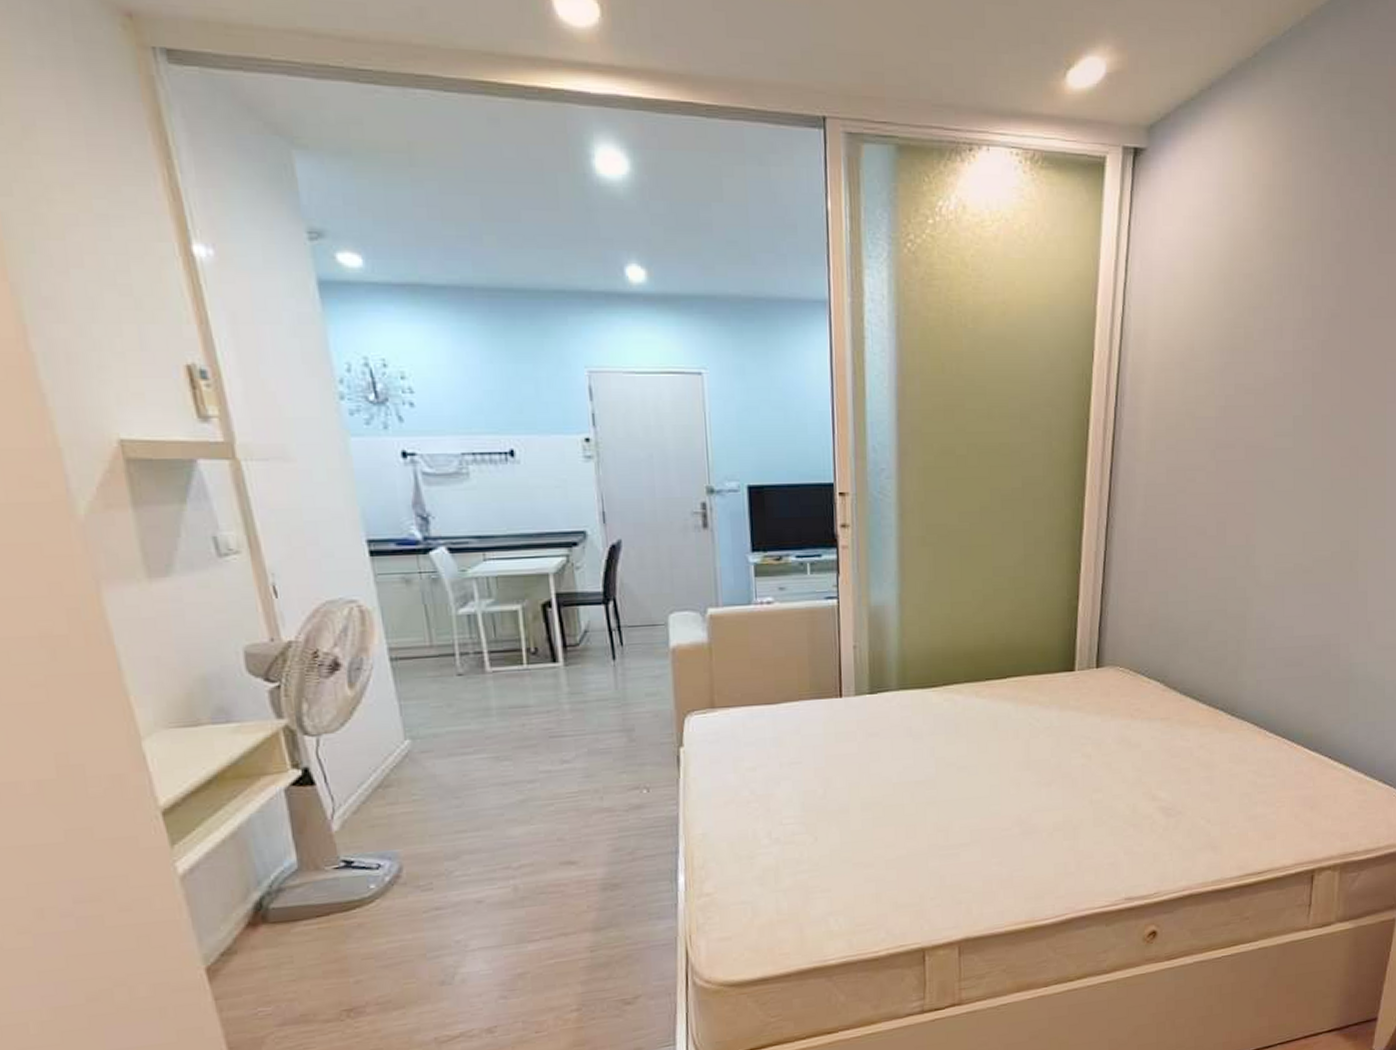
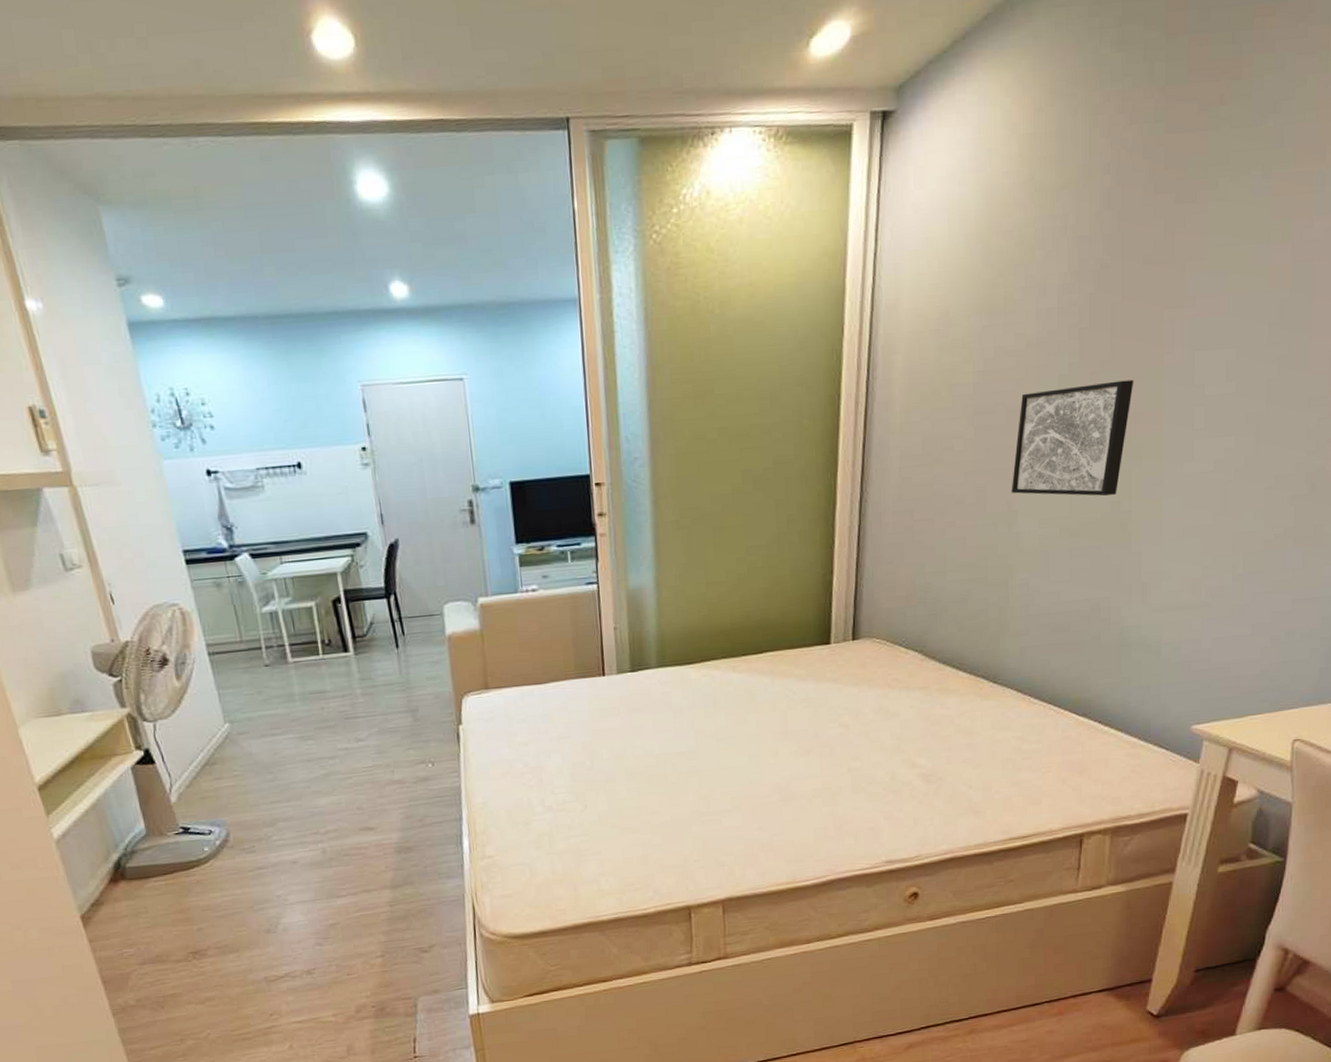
wall art: none [1249,425,1361,535] -> present [1011,379,1134,496]

